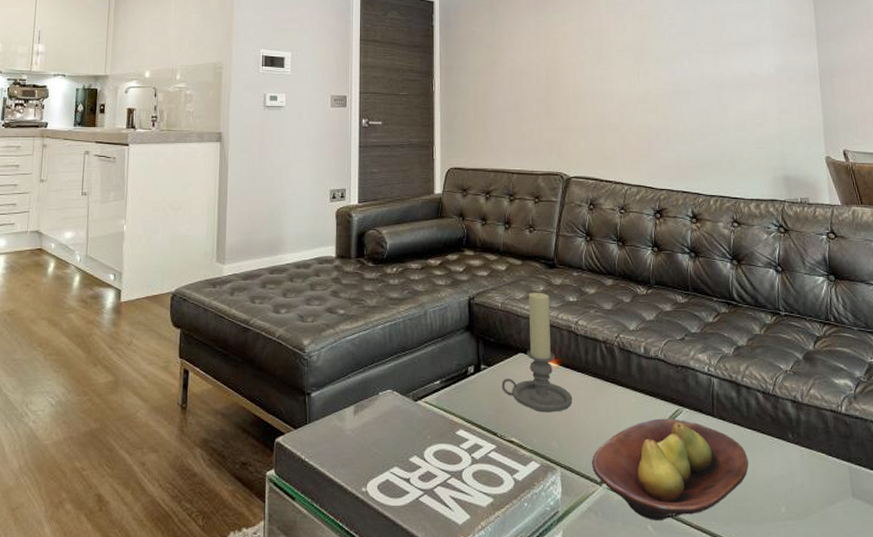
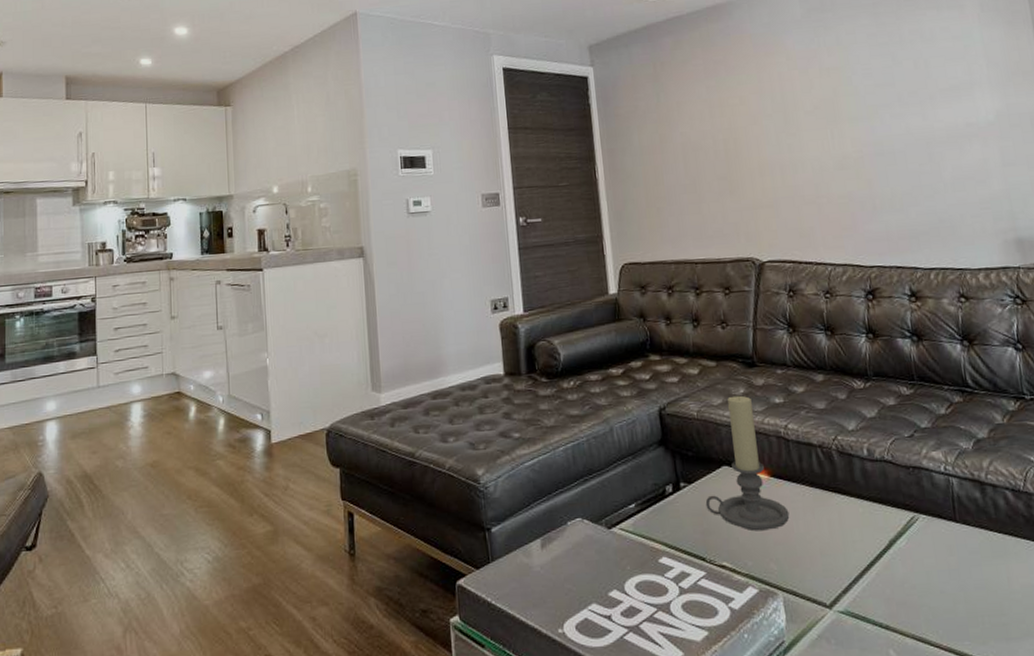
fruit bowl: present [592,418,749,521] -> none [818,527,1003,645]

